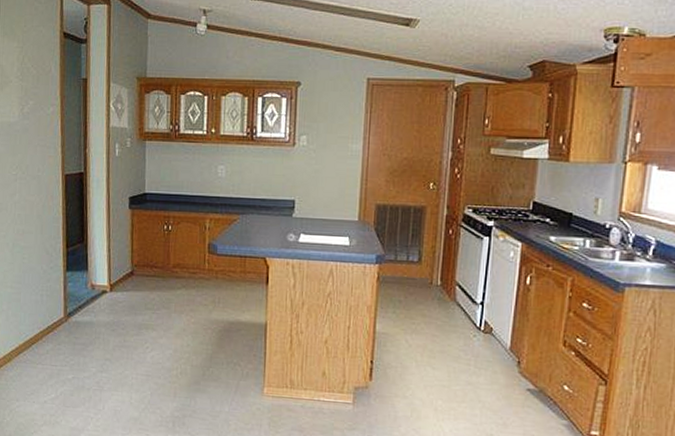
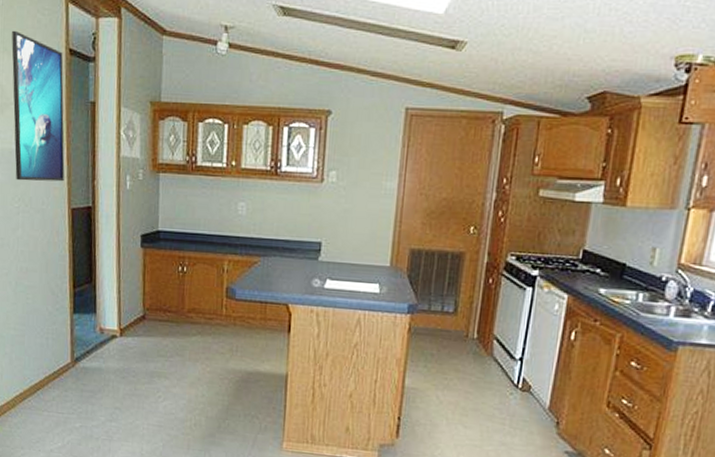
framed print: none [11,17,59,151] -> present [11,30,65,182]

